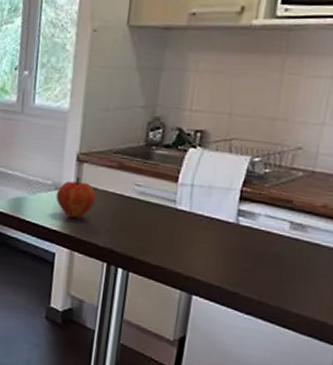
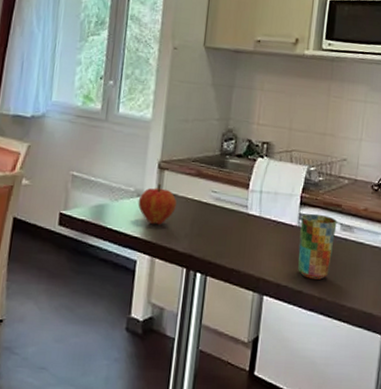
cup: none [234,209,286,282] -> present [298,213,337,280]

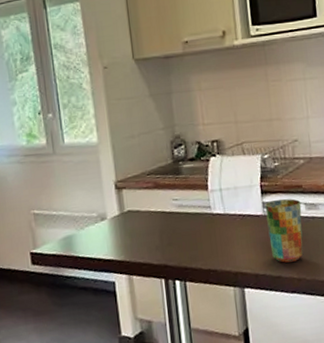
fruit: present [138,183,177,226] -> none [103,203,141,245]

